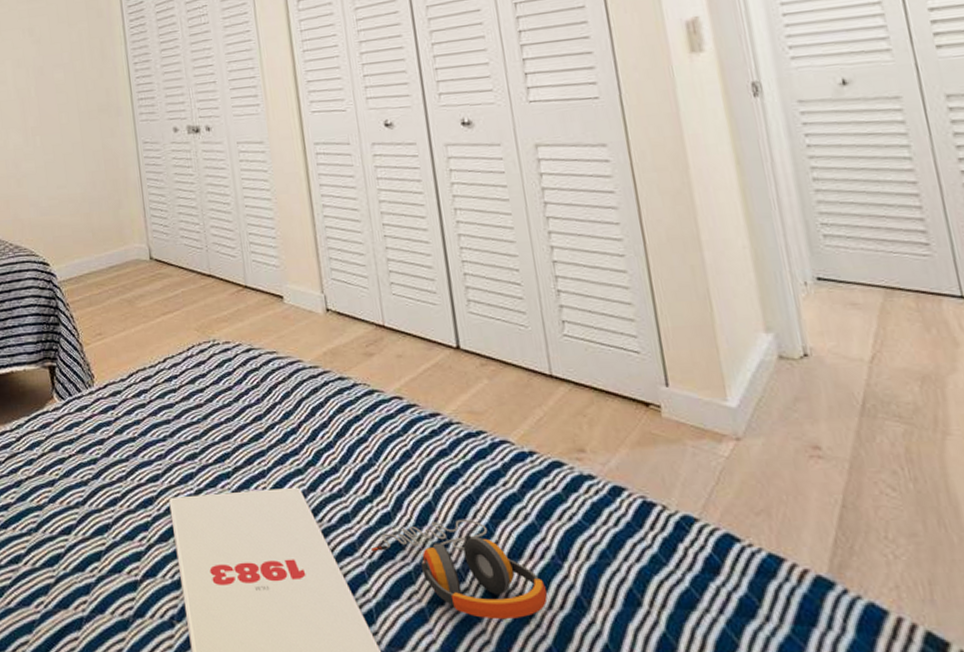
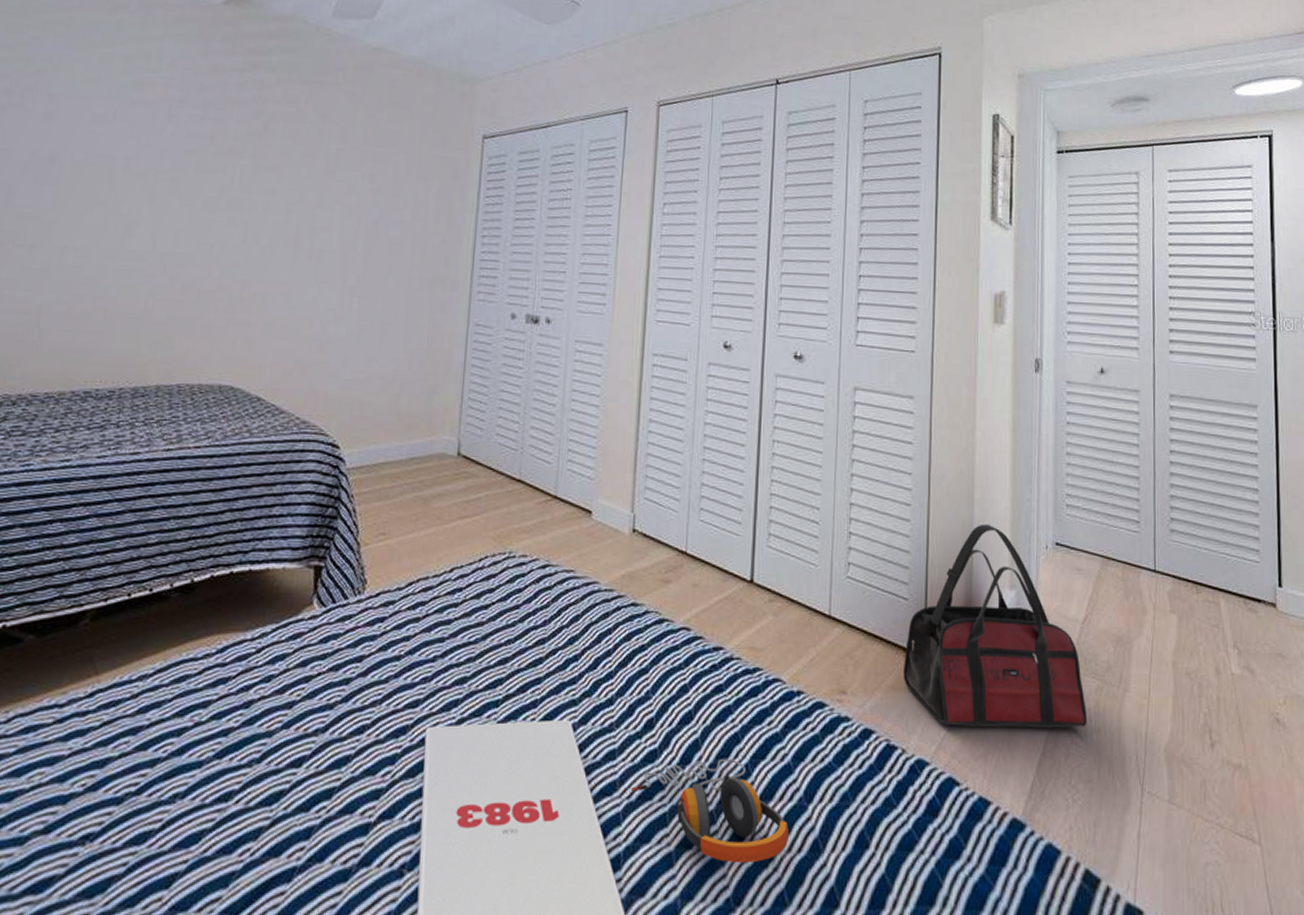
duffel bag: none [645,265,899,480] -> present [902,524,1088,728]

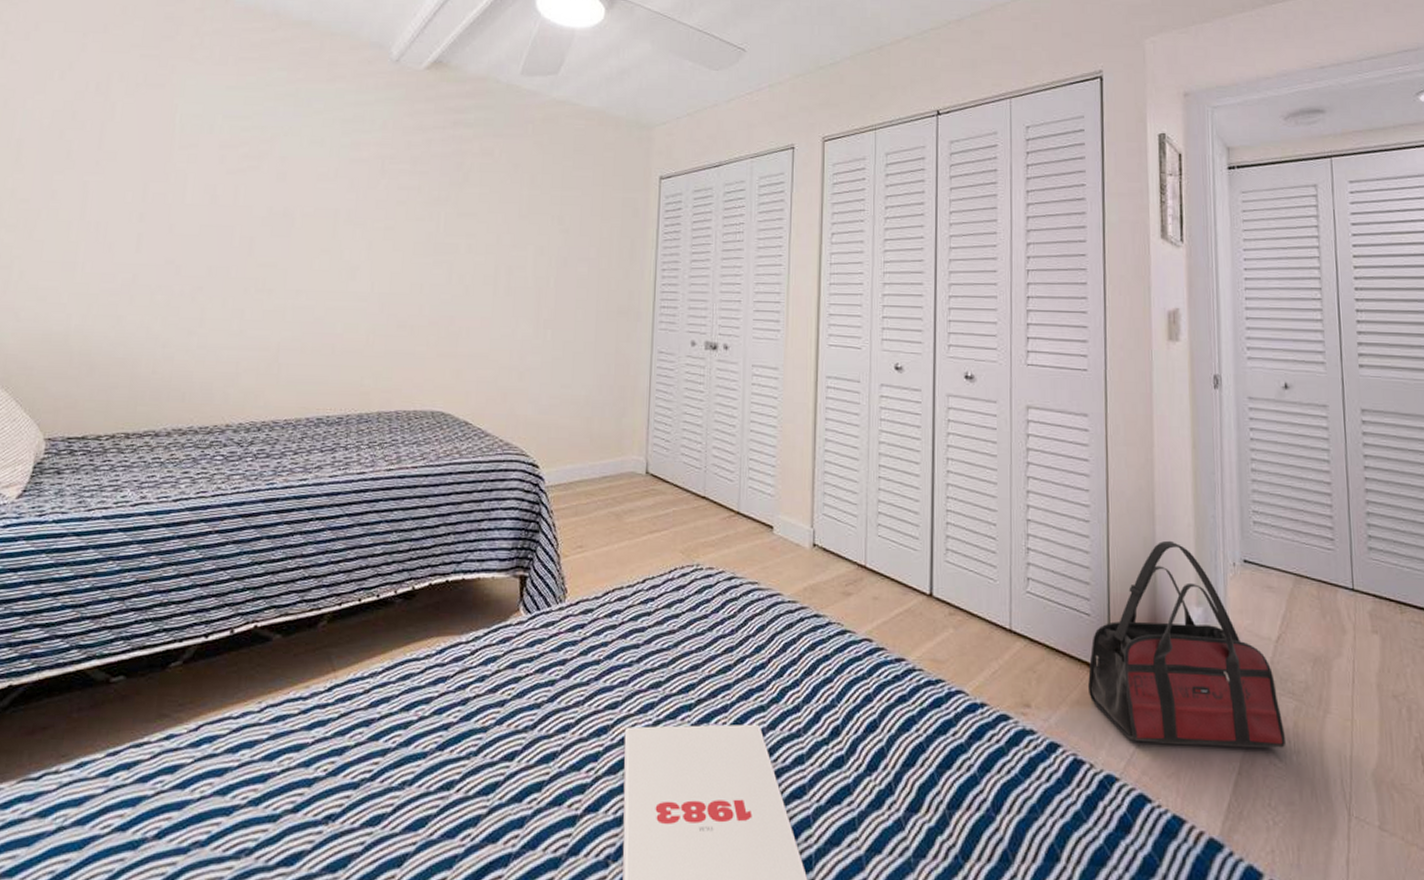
headphones: present [630,758,789,864] -> none [819,766,977,871]

